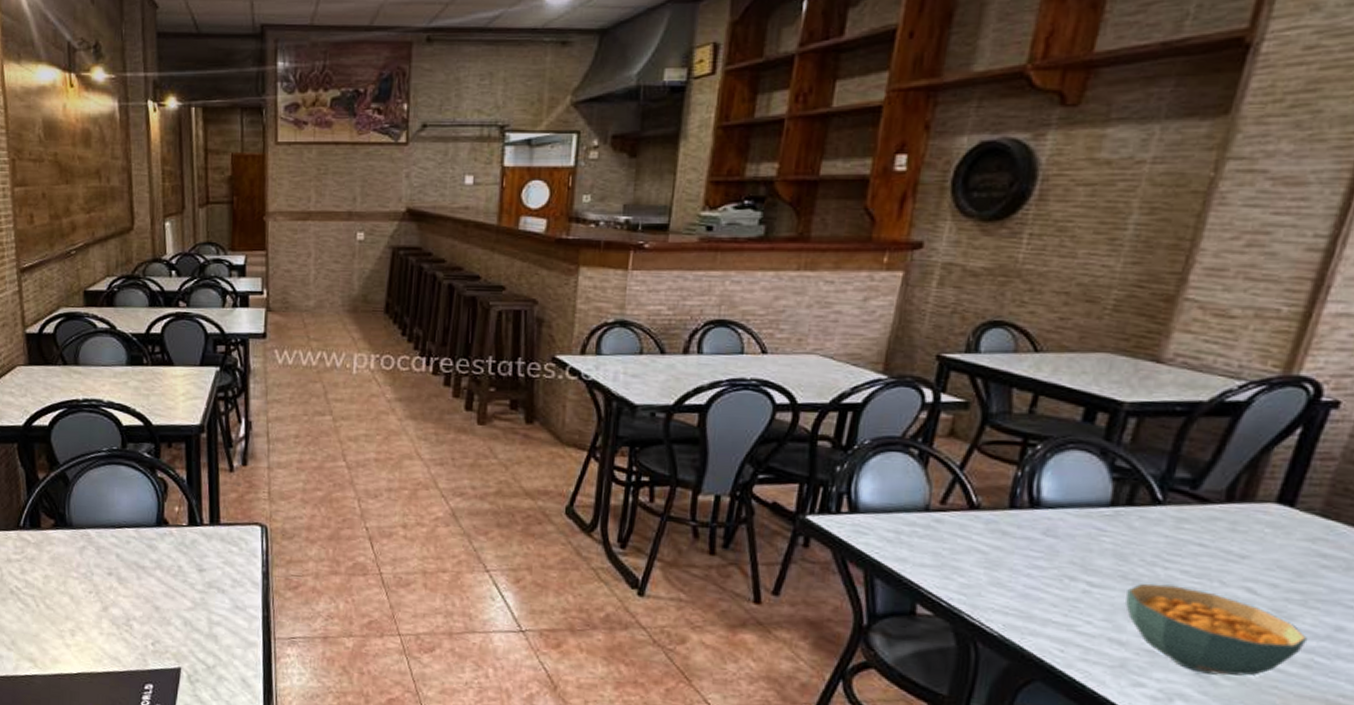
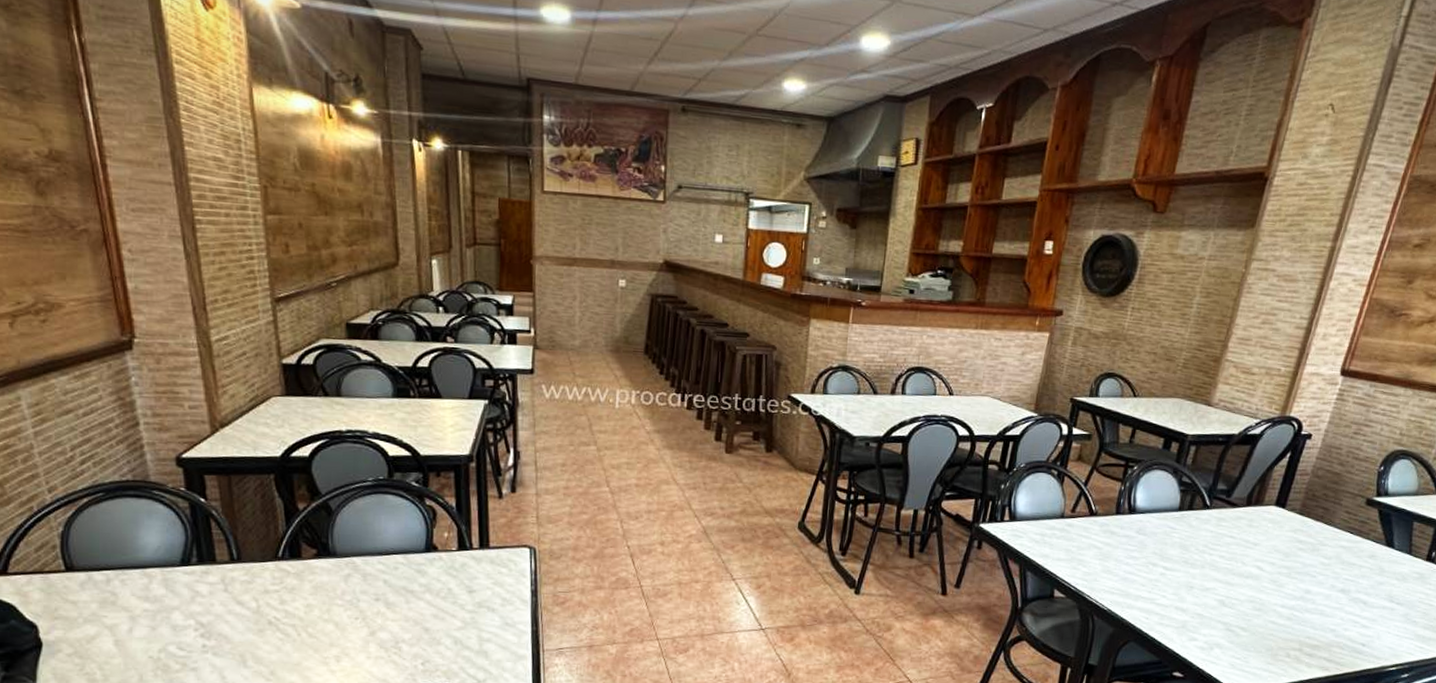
cereal bowl: present [1125,583,1308,676] -> none [1186,566,1291,629]

